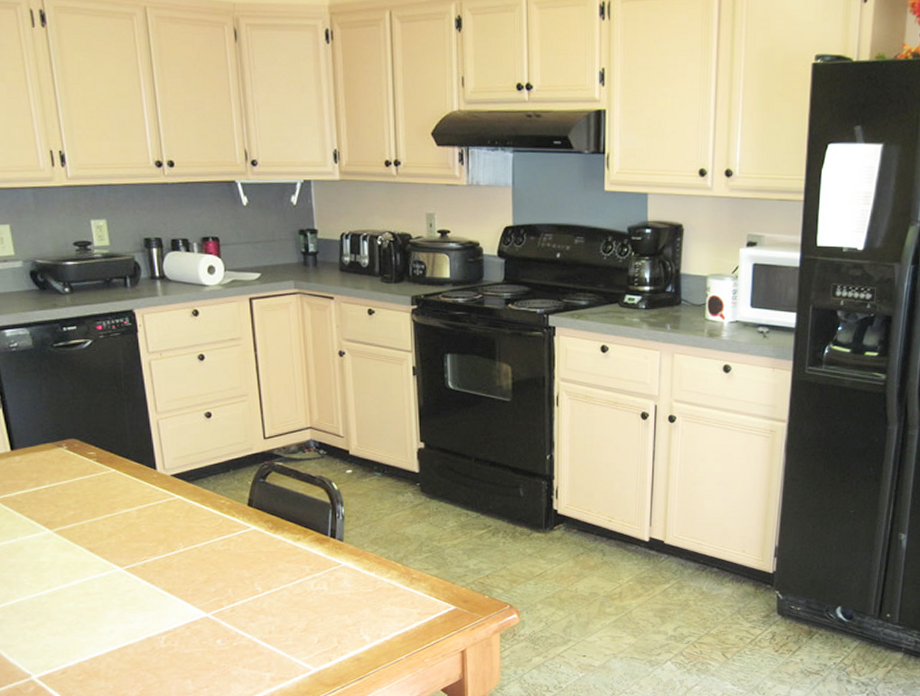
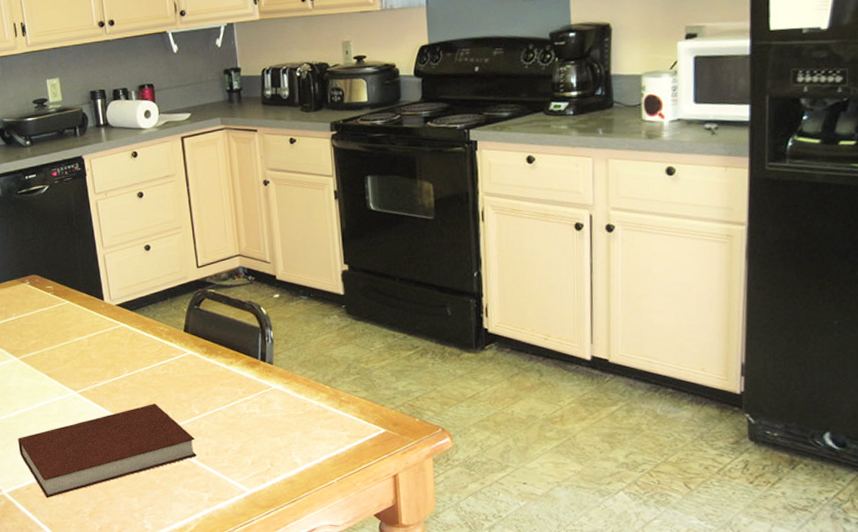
notebook: none [51,581,259,683] -> present [18,404,197,498]

